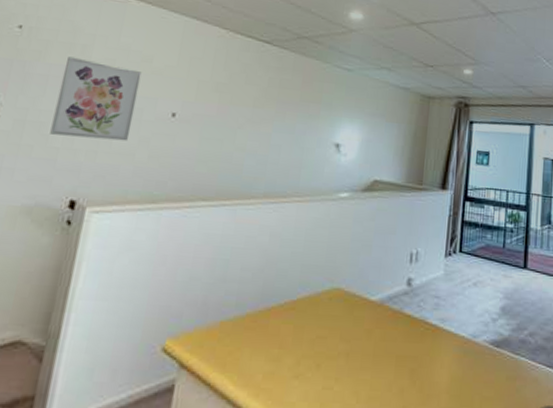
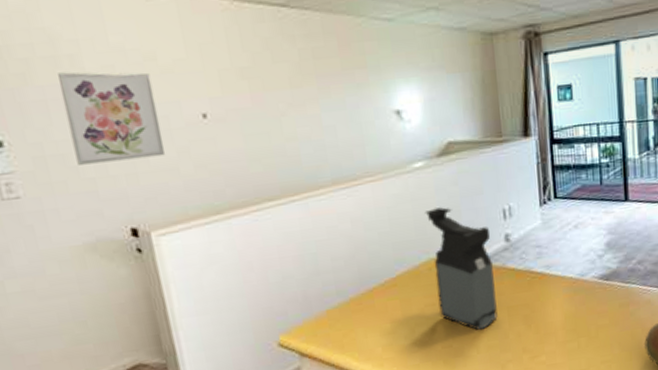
coffee maker: none [329,238,395,376] -> present [424,207,498,330]

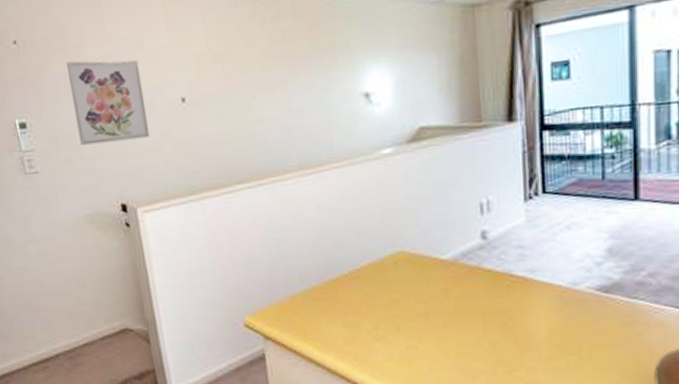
coffee maker: present [424,207,498,330] -> none [392,197,470,333]

